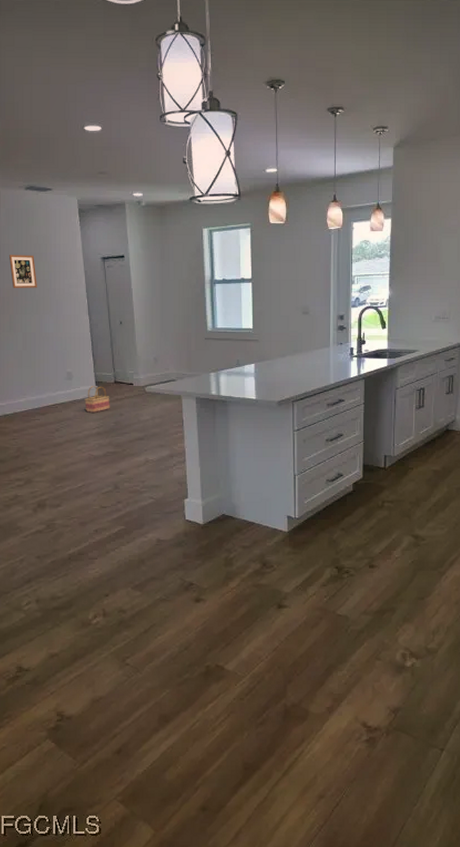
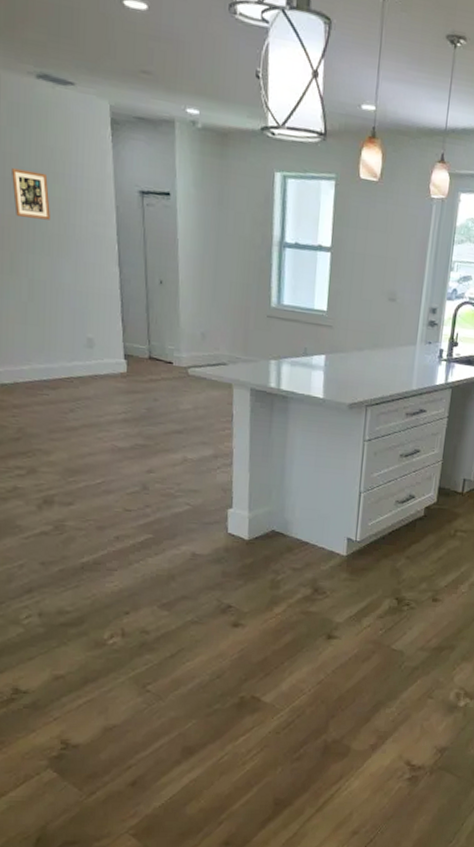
basket: present [84,386,110,414] -> none [109,359,142,395]

